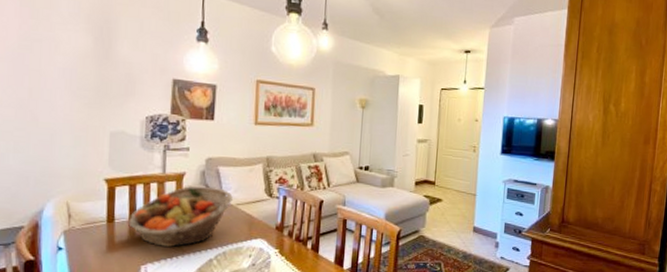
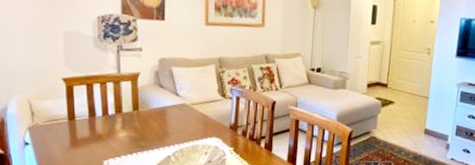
fruit basket: present [128,185,233,247] -> none [88,85,187,144]

